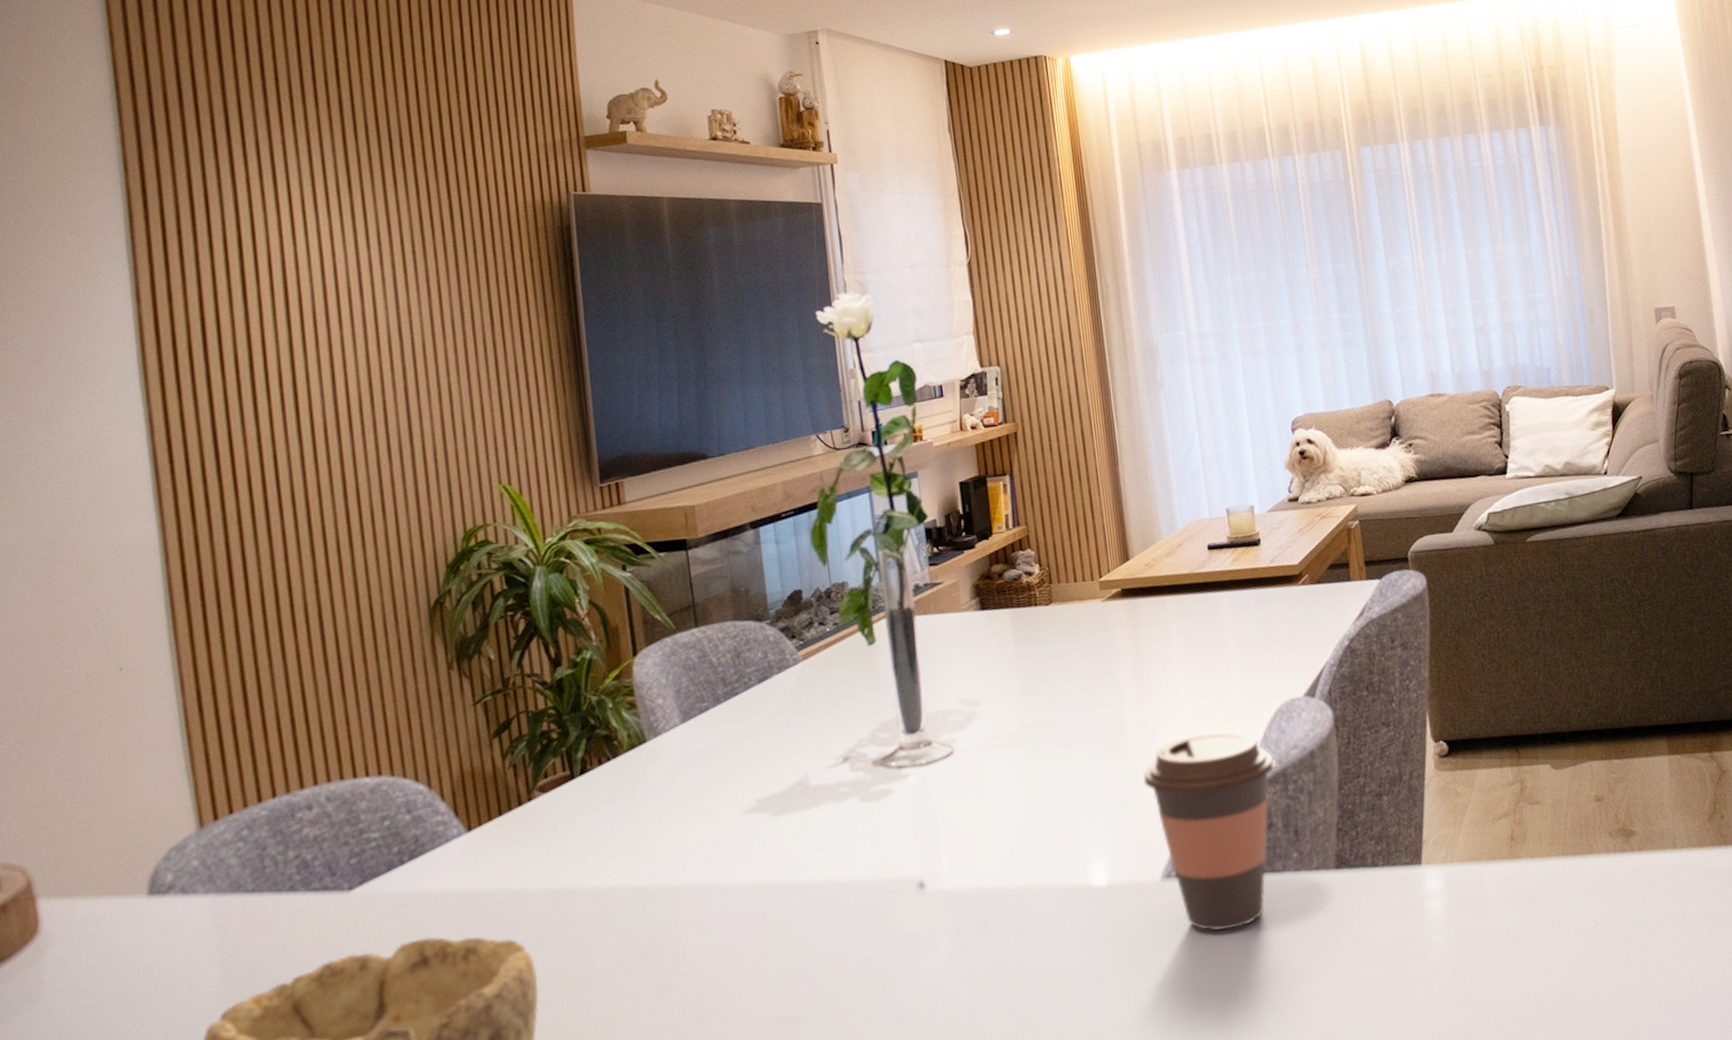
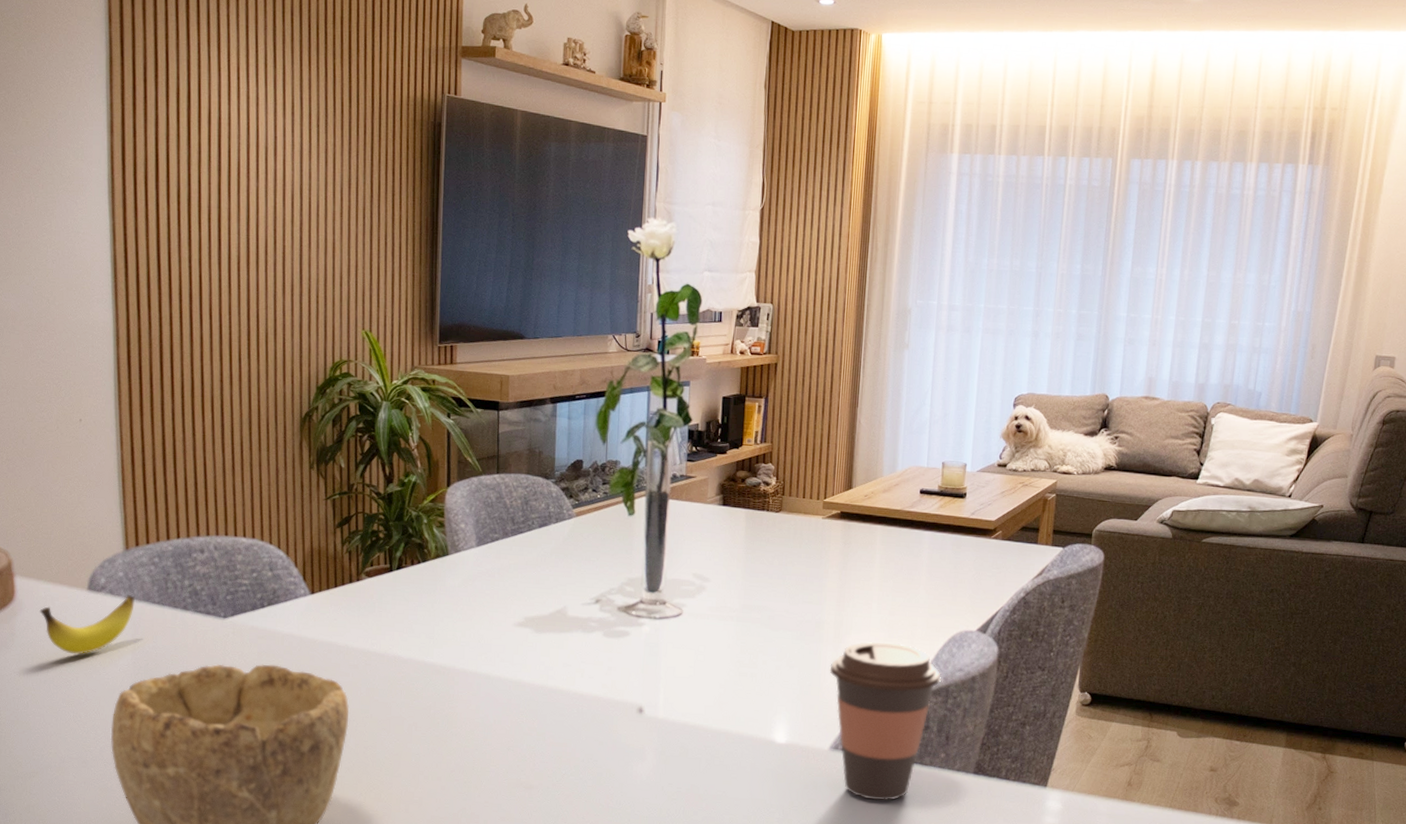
banana: none [78,888,219,990] -> present [39,595,135,655]

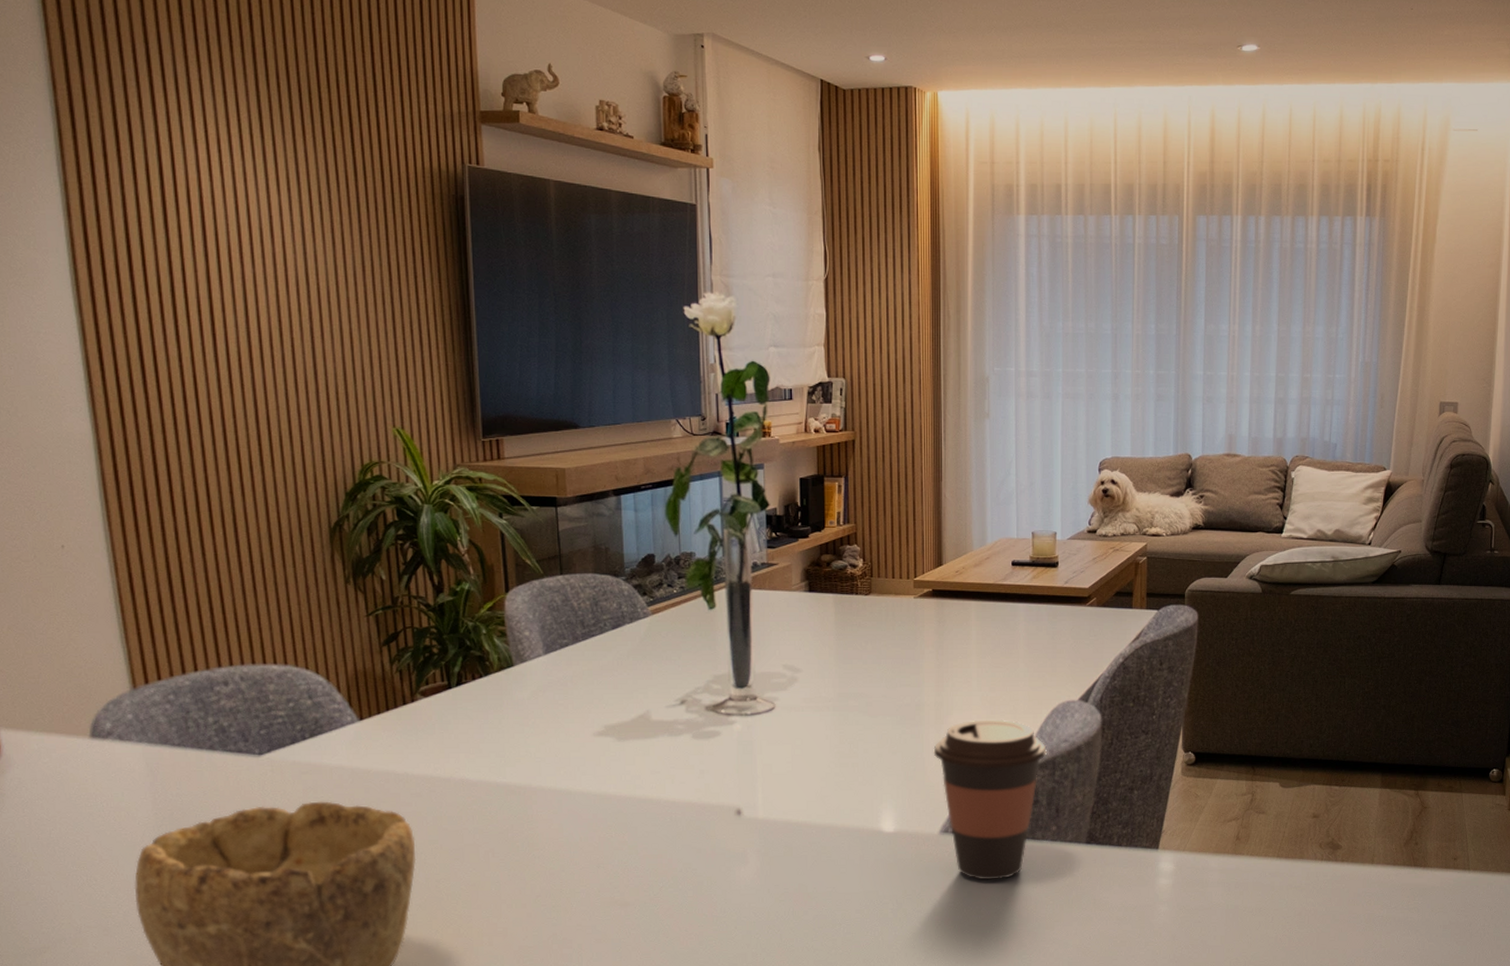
banana: present [39,595,135,655] -> none [33,739,150,811]

